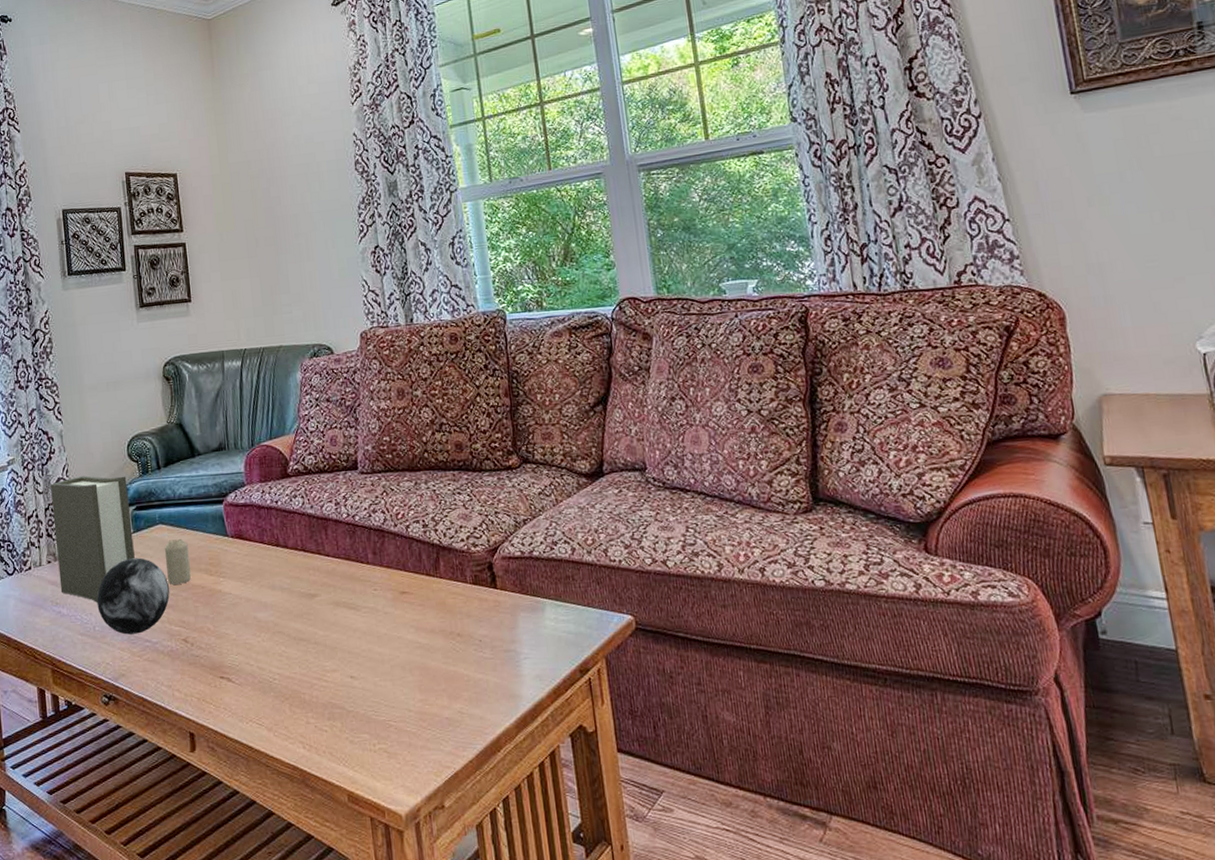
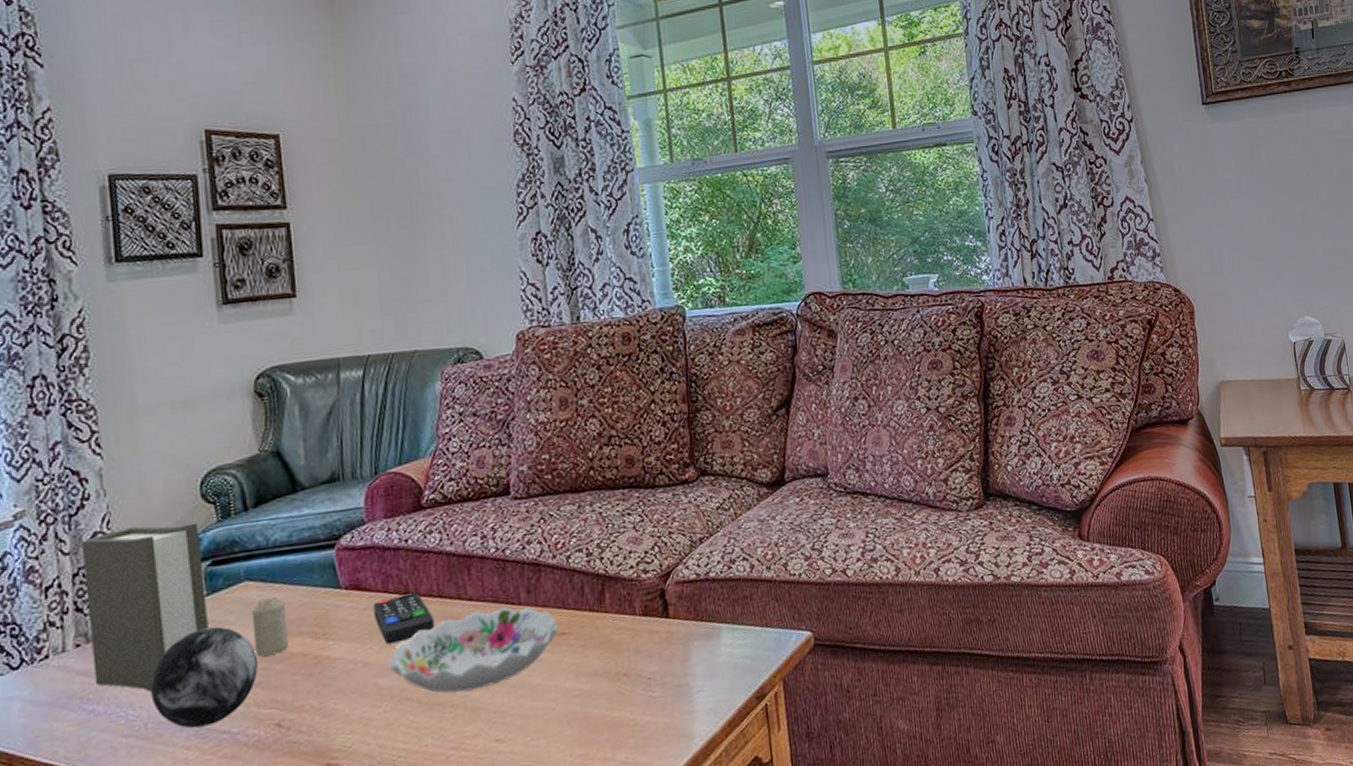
remote control: none [252,545,300,586] -> present [373,592,434,645]
decorative bowl: none [266,565,400,633] -> present [389,606,558,694]

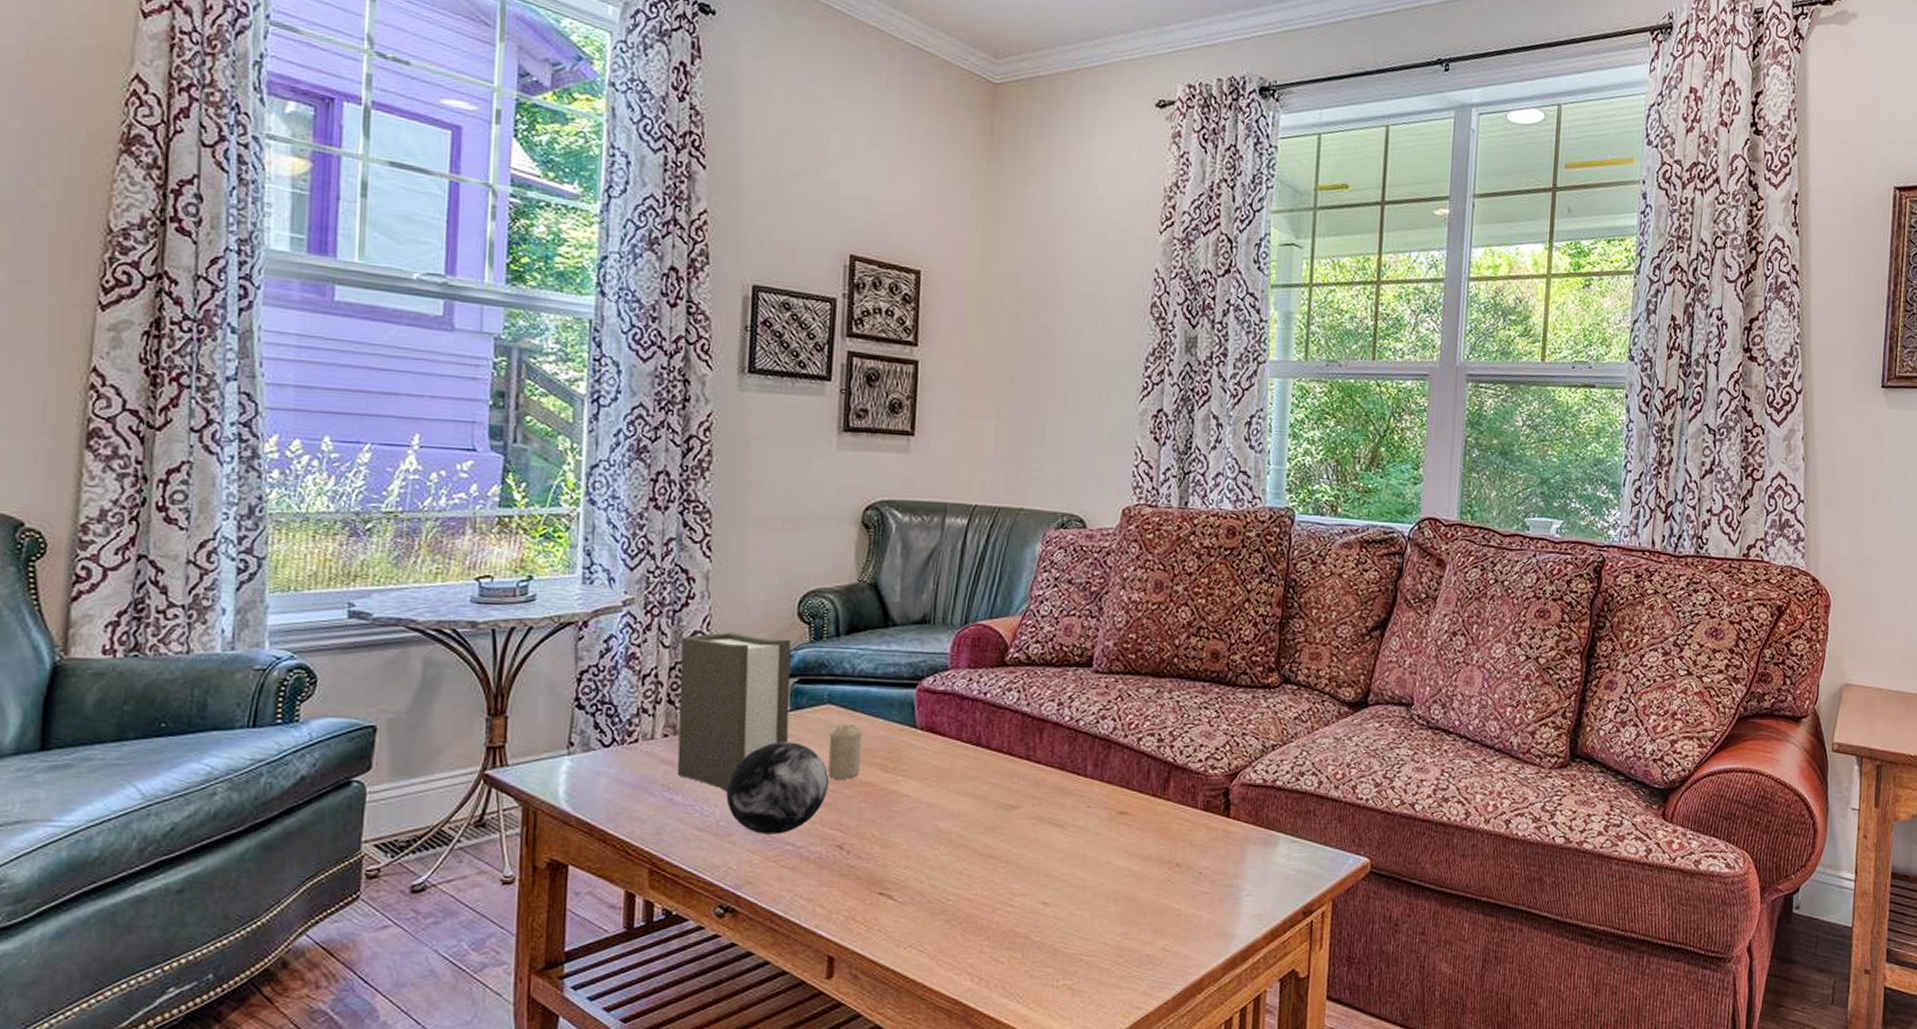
remote control: present [373,592,434,645] -> none [944,745,1000,791]
decorative bowl: present [389,606,558,694] -> none [952,774,1119,851]

